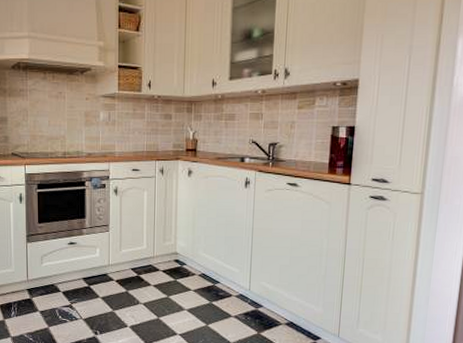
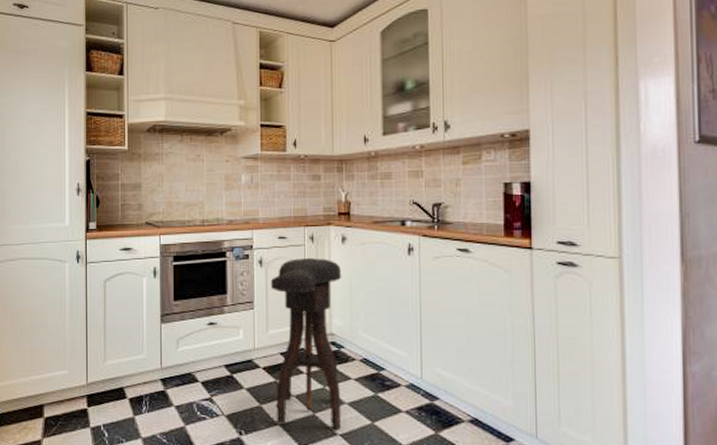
stool: none [124,187,187,330] -> present [270,257,342,430]

